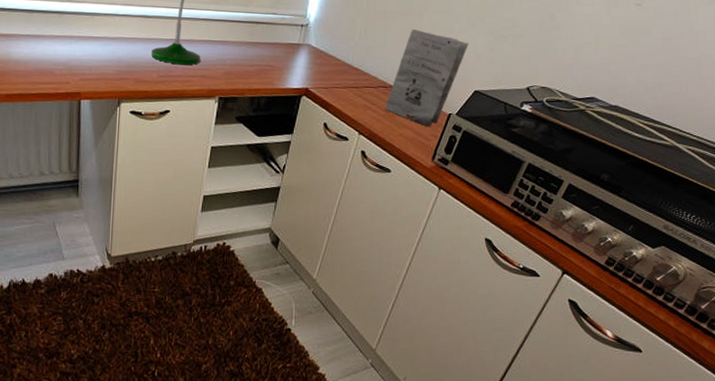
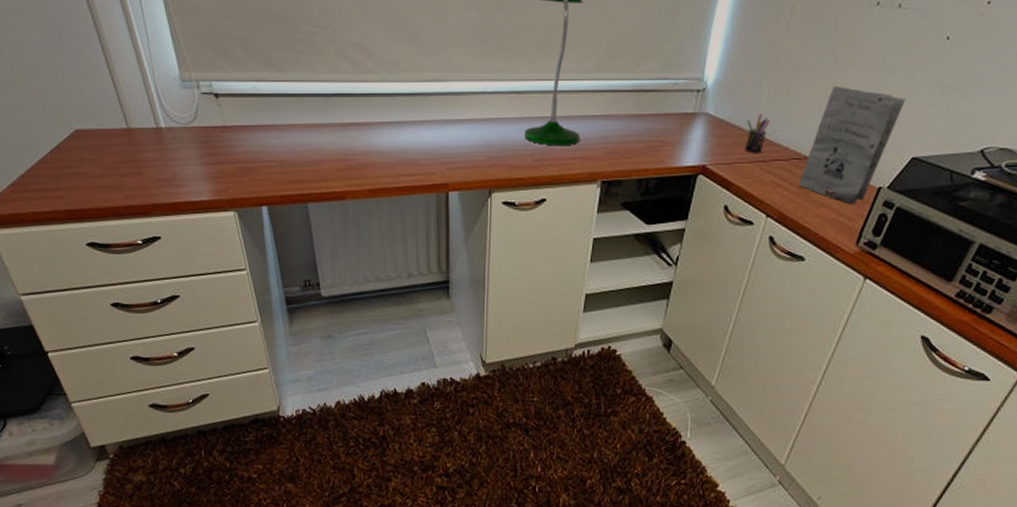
pen holder: none [340,48,362,81] -> present [744,113,771,154]

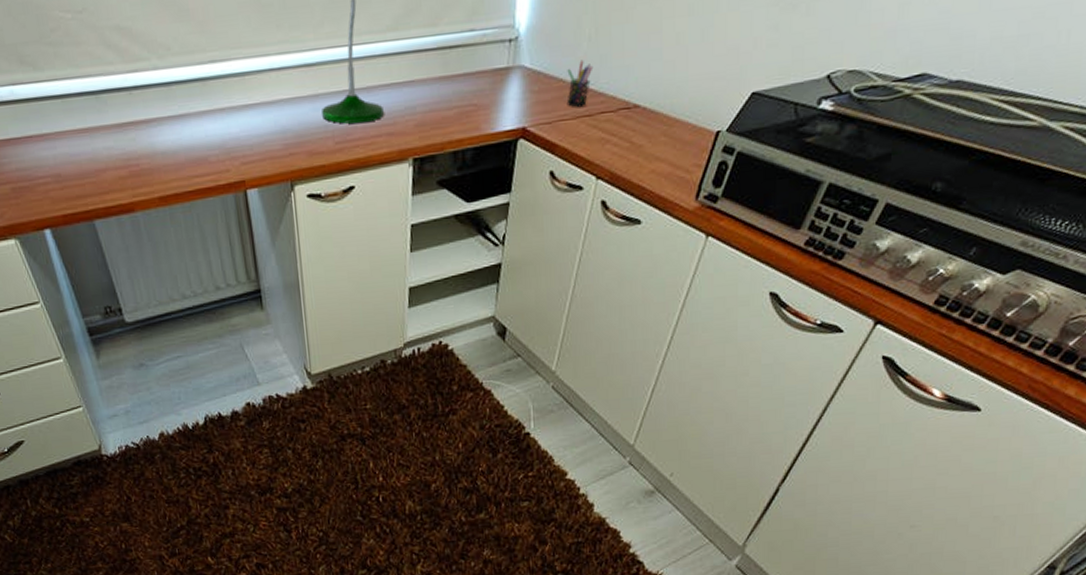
book: present [799,85,905,204] -> none [629,16,742,154]

